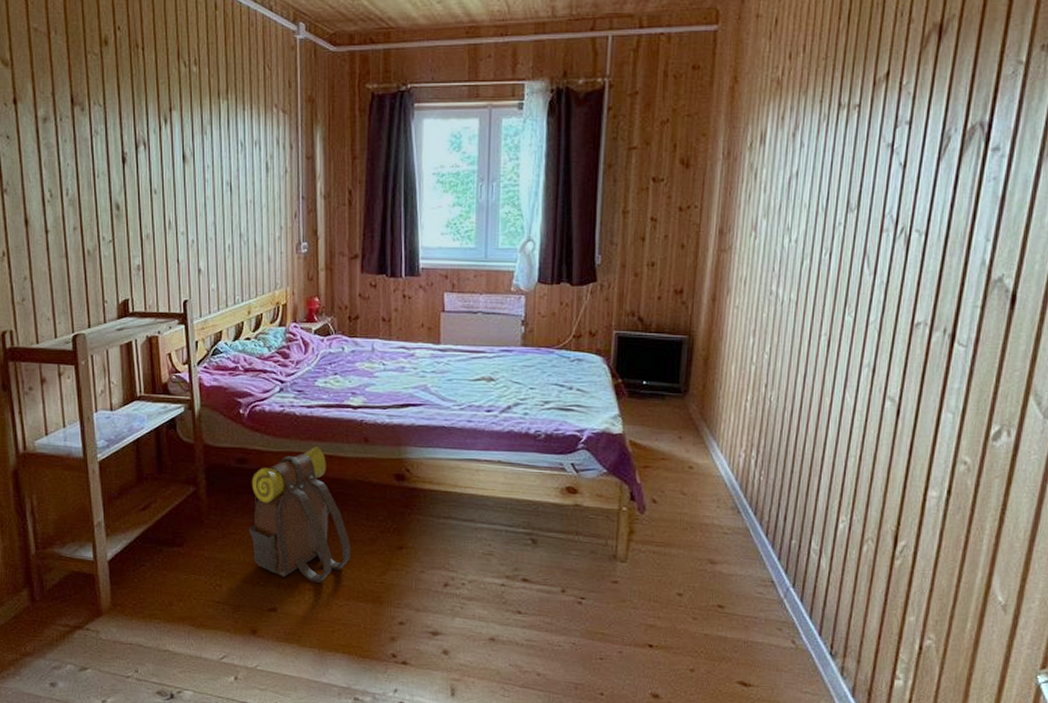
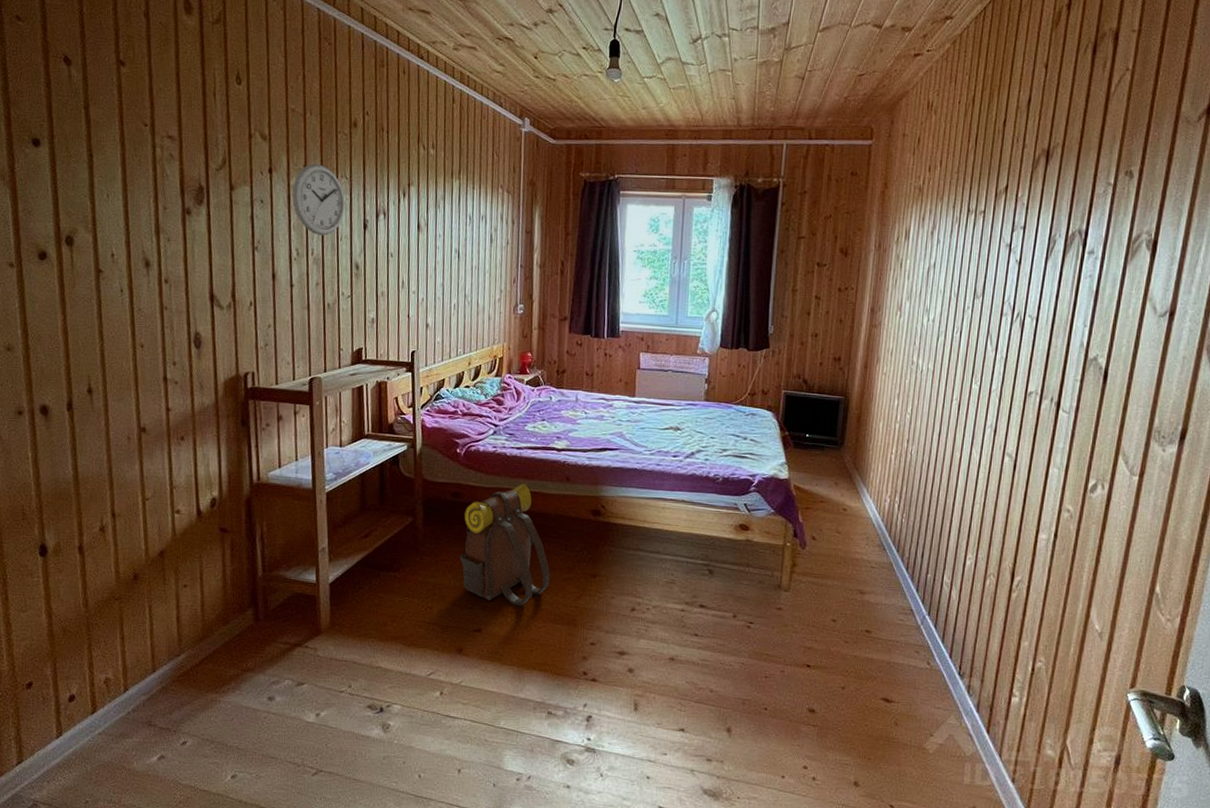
wall clock: none [41,90,100,173] -> present [293,163,345,236]

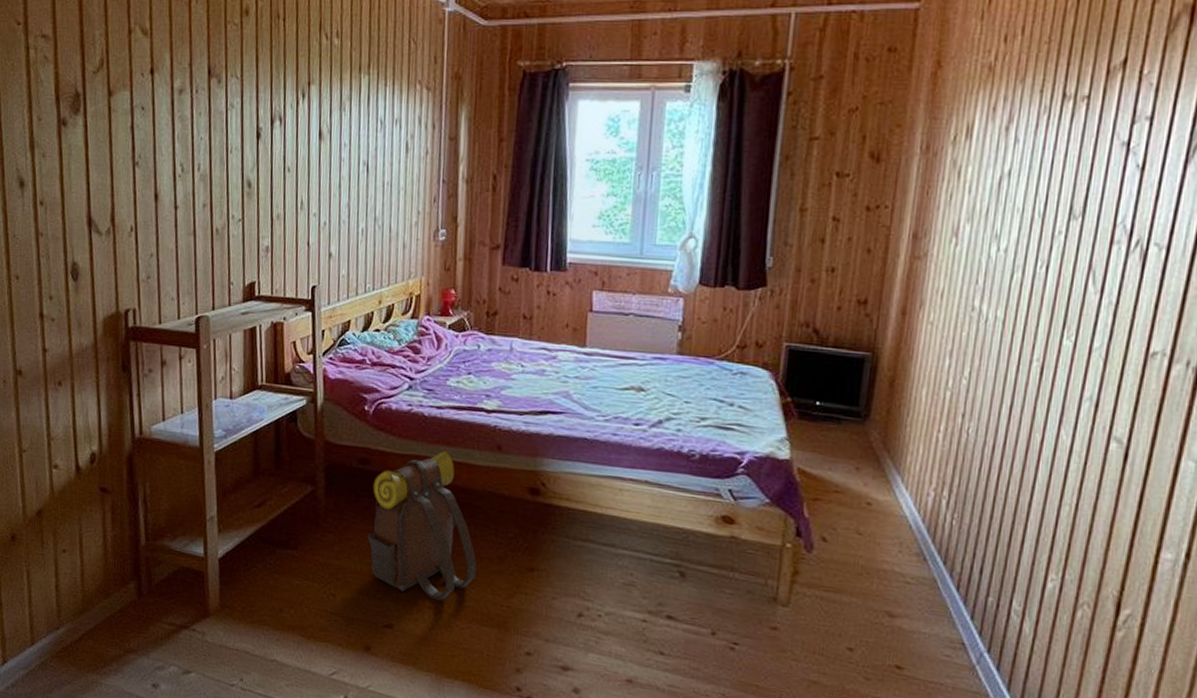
wall clock: present [293,163,345,236] -> none [177,61,236,147]

